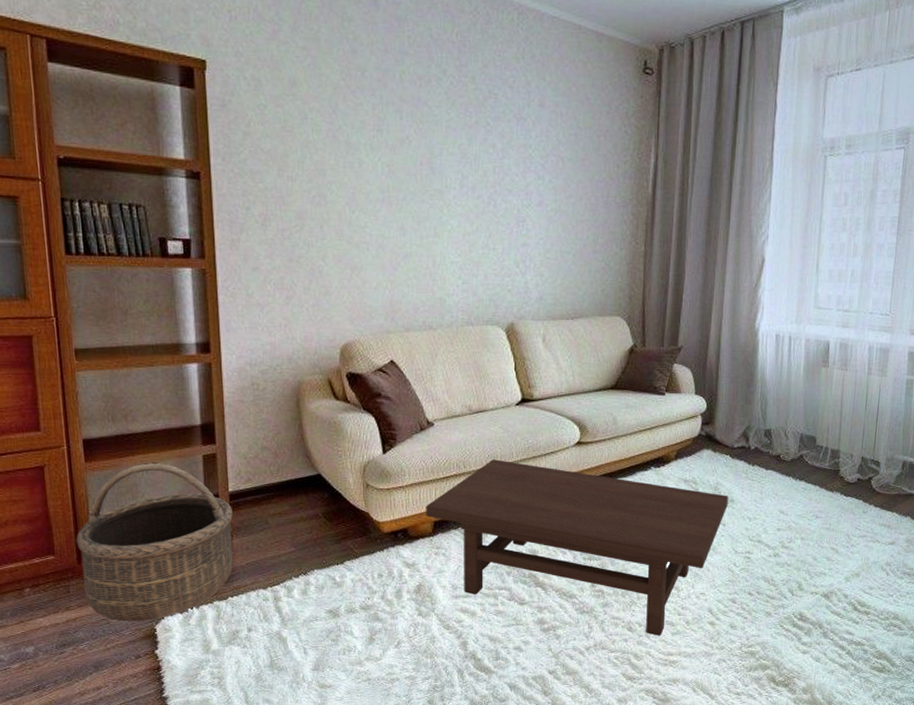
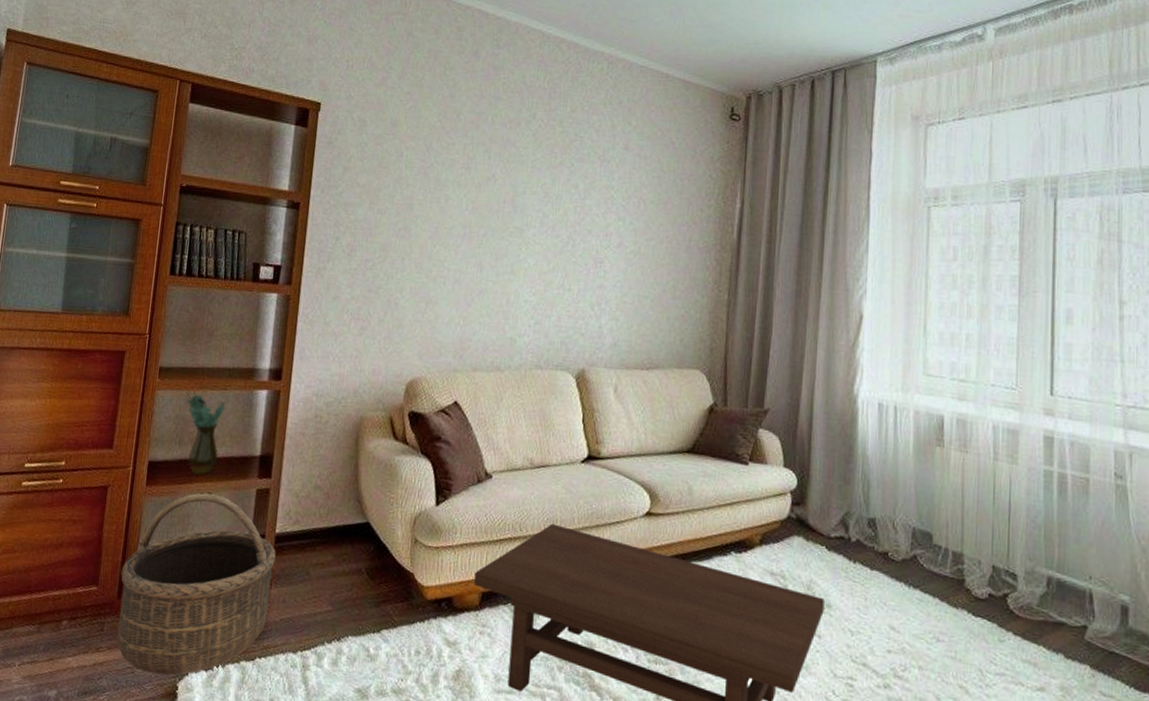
vase: none [112,371,157,447] -> present [187,393,226,475]

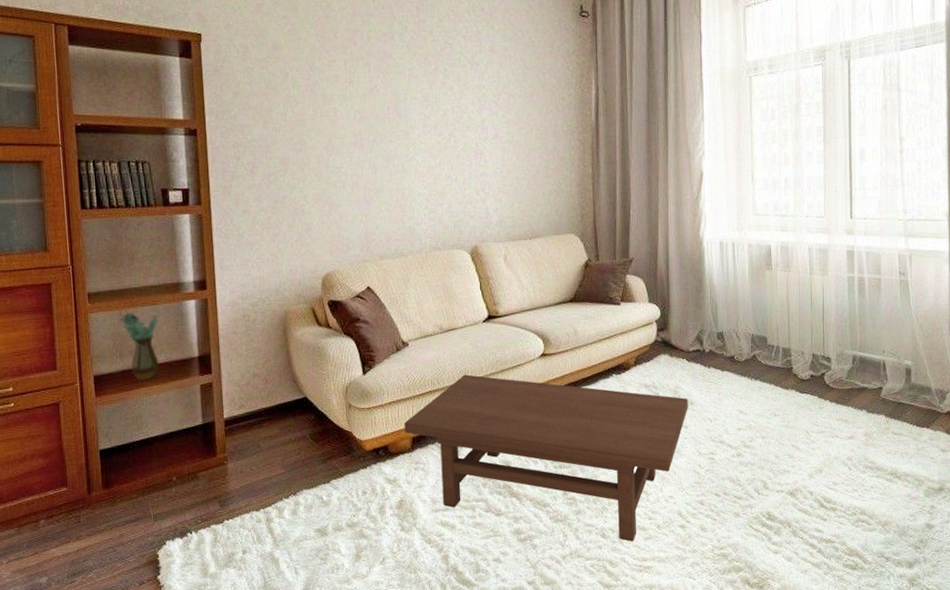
basket: present [117,493,276,676] -> none [86,395,228,549]

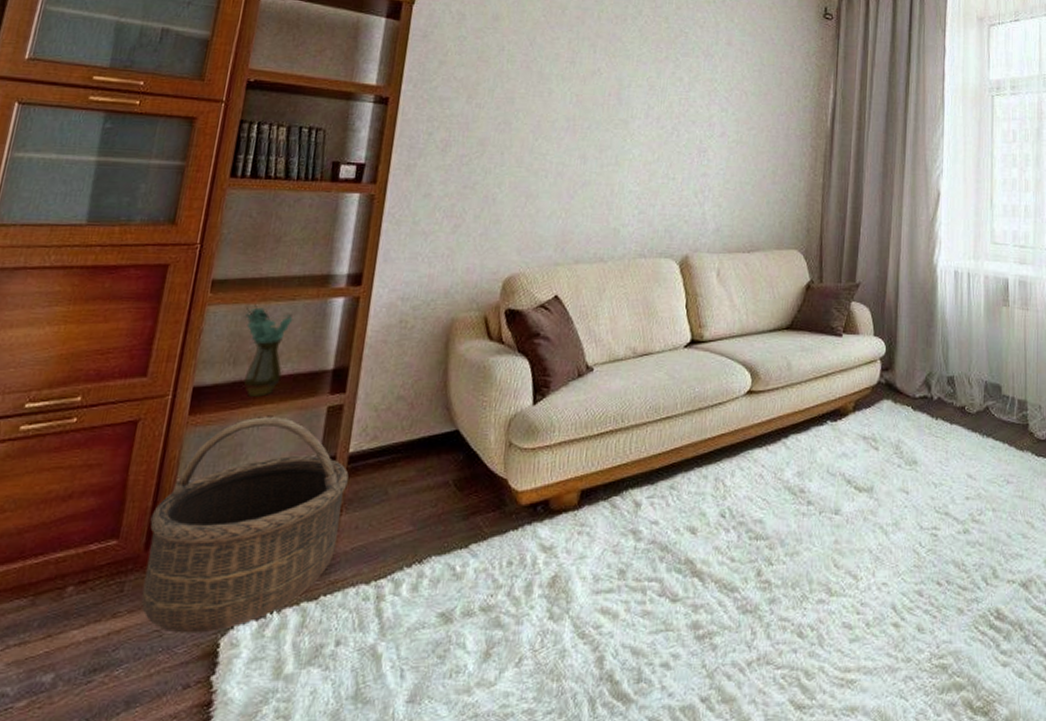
basket: none [86,395,228,549] -> present [141,417,349,633]
coffee table: present [404,374,688,541] -> none [572,411,911,644]

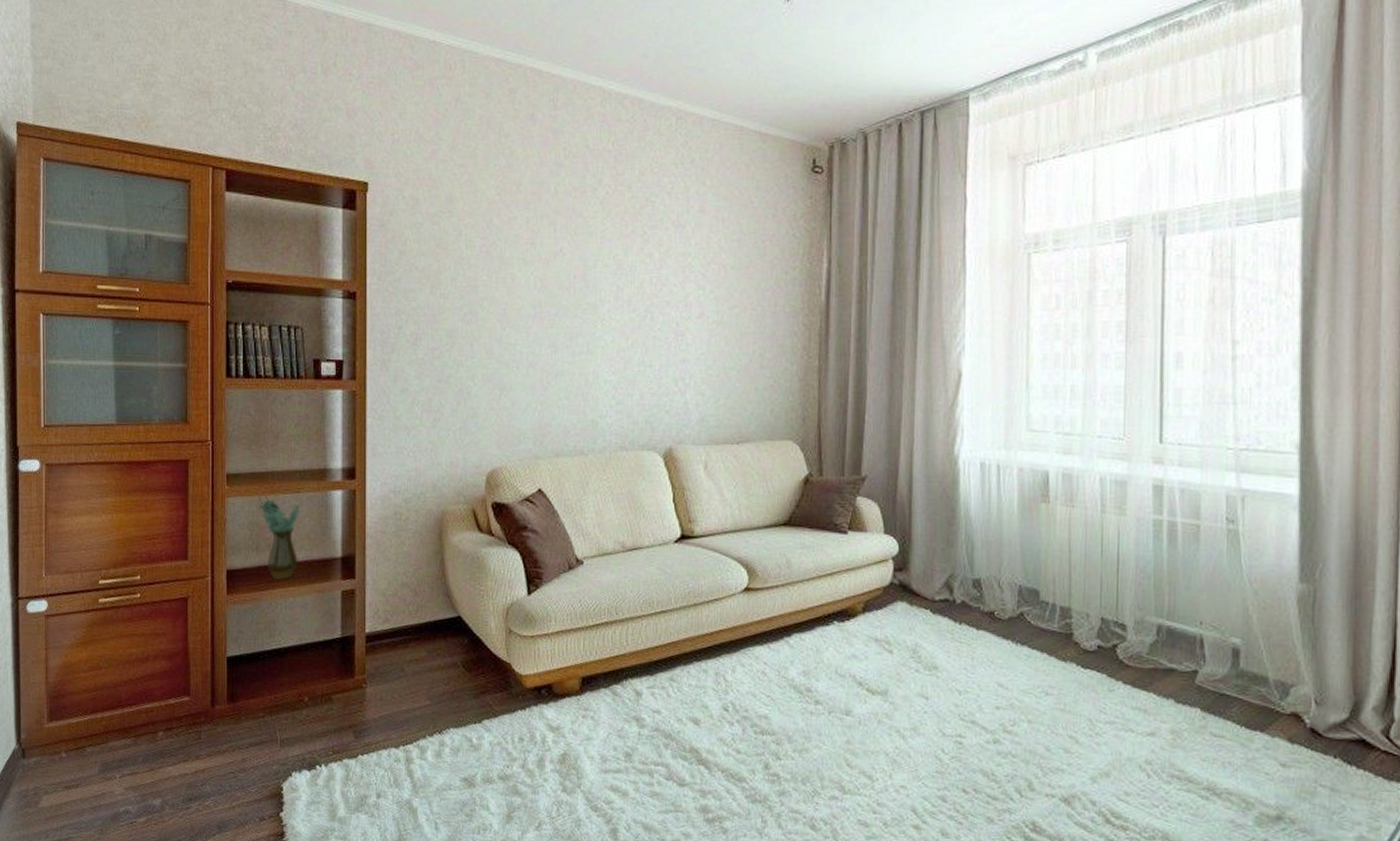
basket: present [141,417,349,633] -> none [212,598,368,778]

